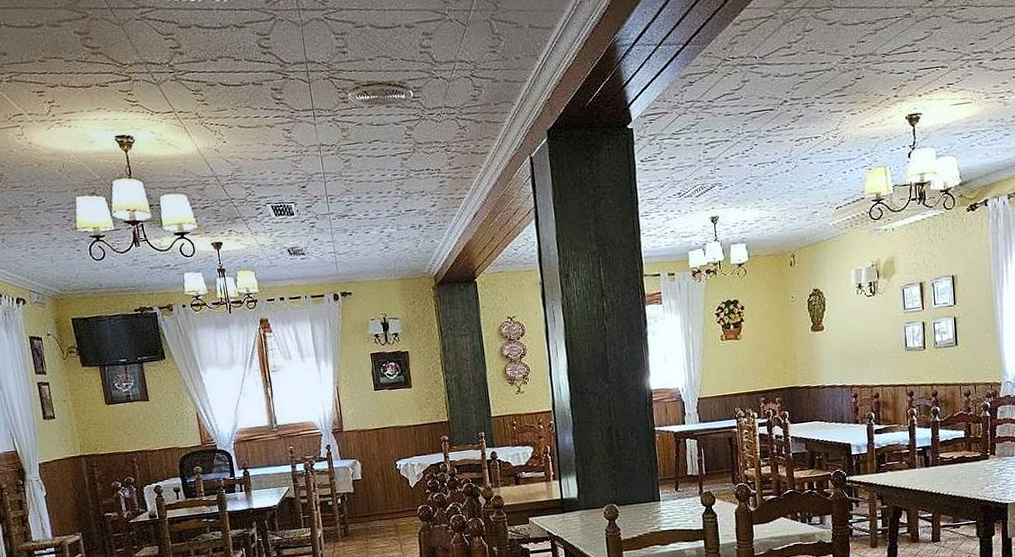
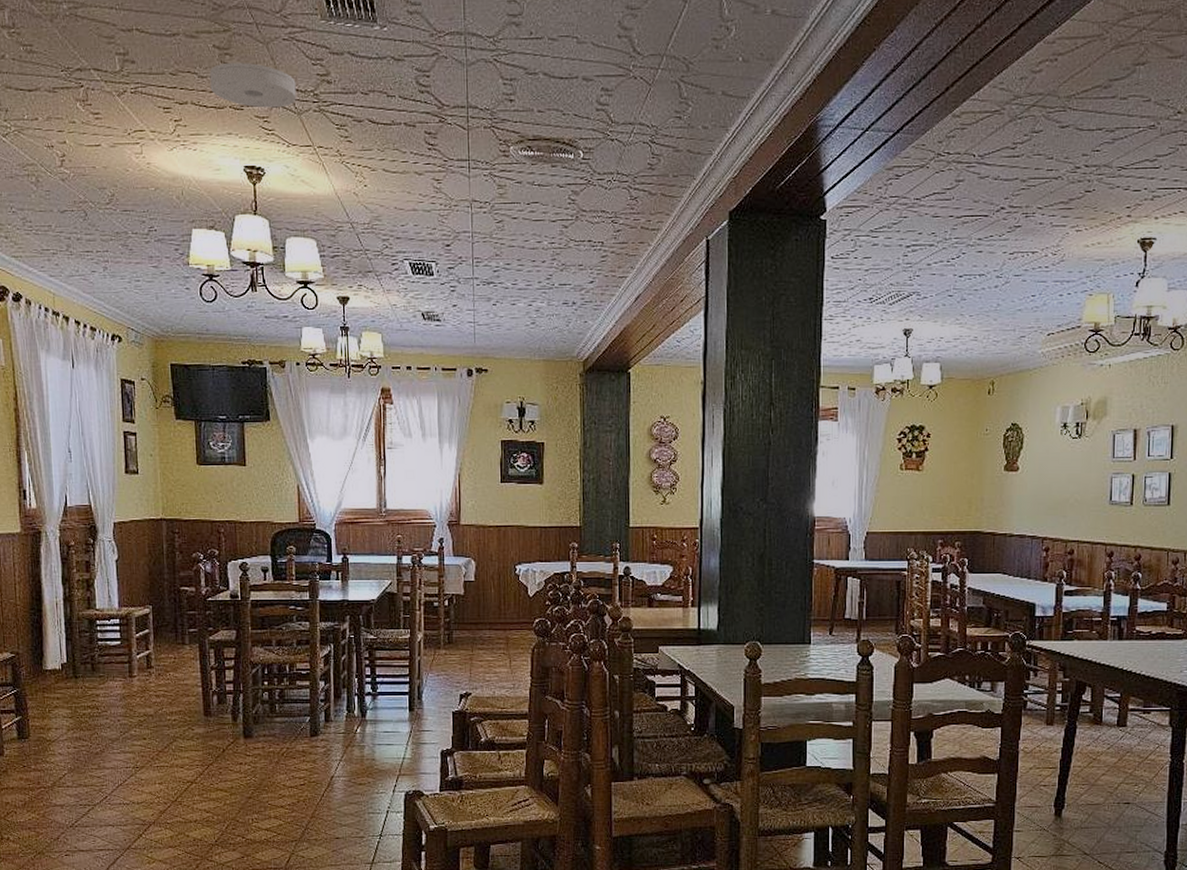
smoke detector: none [74,43,154,83] -> present [209,62,297,108]

